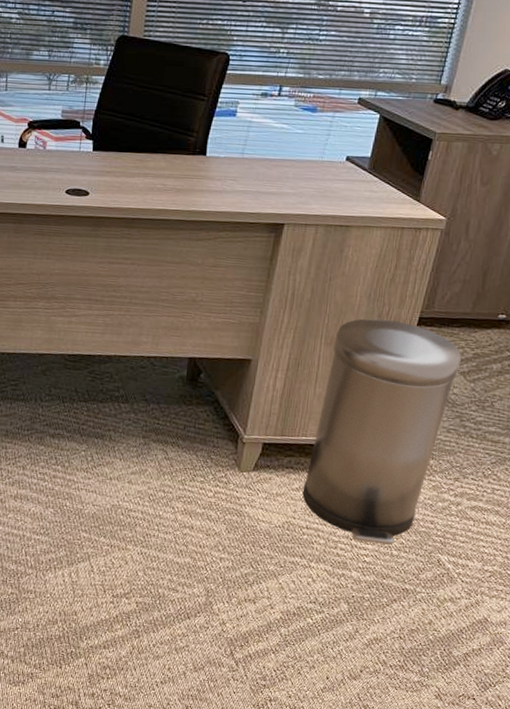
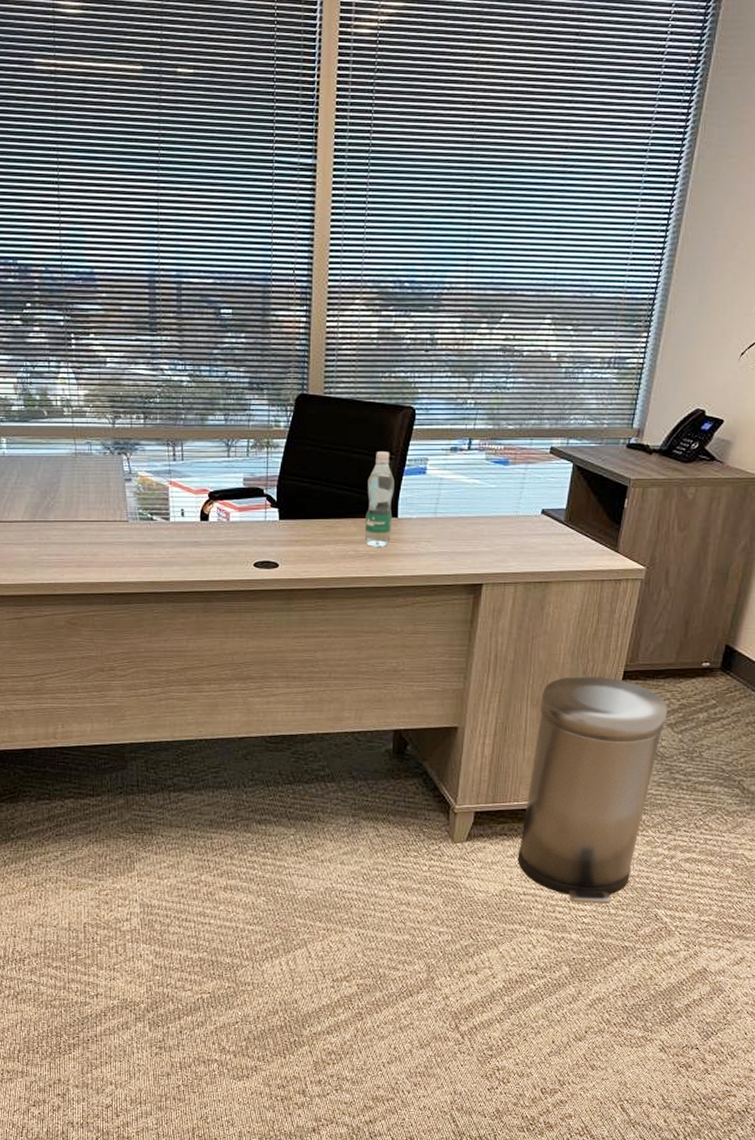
bottle: none [172,93,205,182] -> present [364,452,395,547]

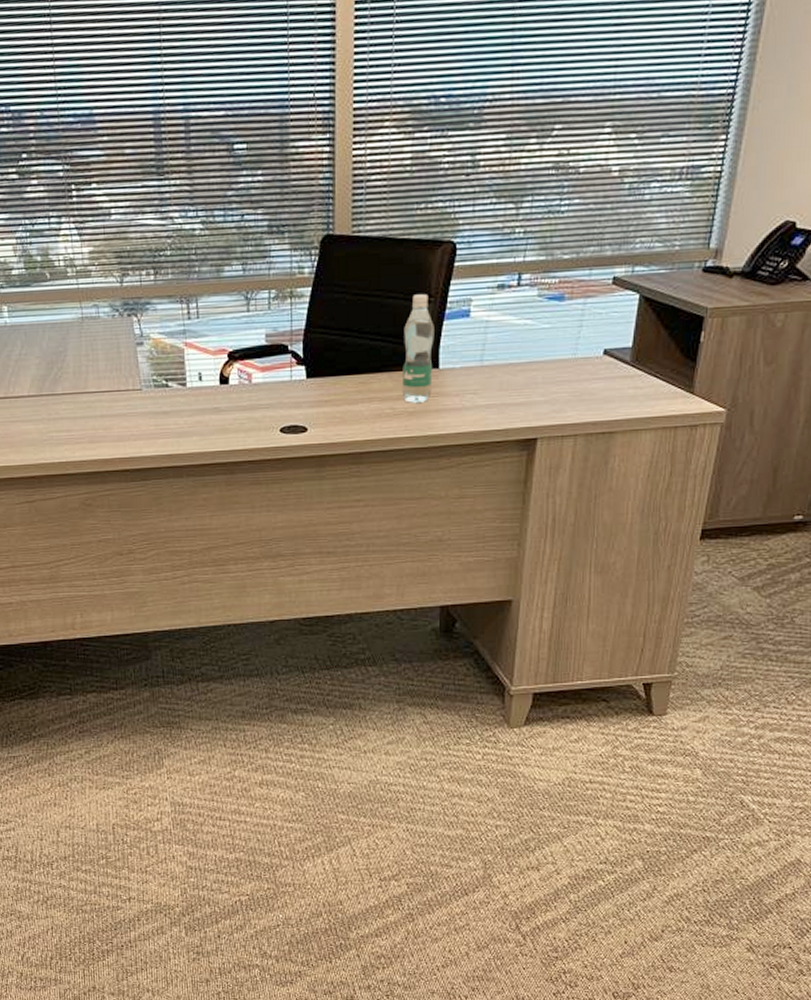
pedal bin: present [517,675,668,904] -> none [582,536,754,791]

